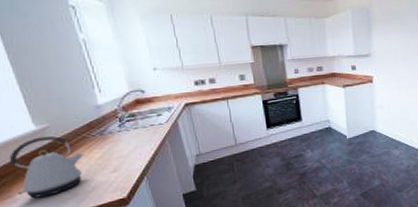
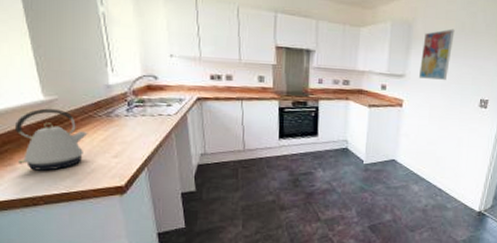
wall art: none [381,8,408,55] -> present [418,29,455,80]

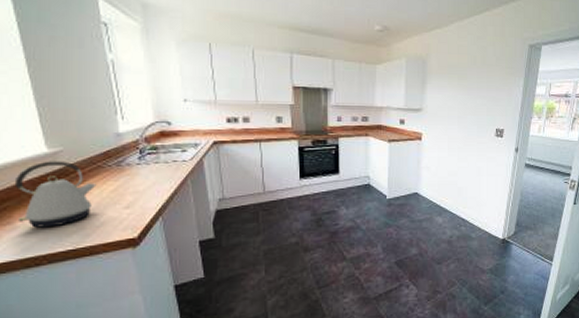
wall art: present [418,29,455,80] -> none [435,63,467,112]

